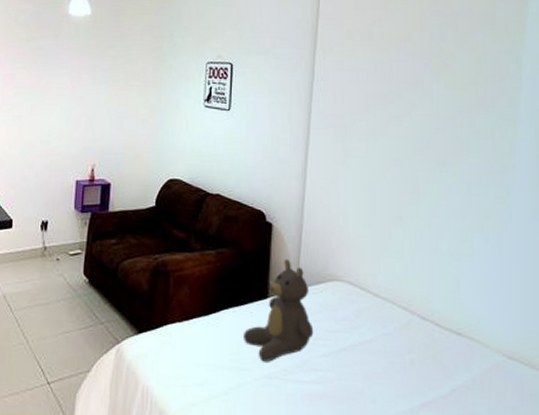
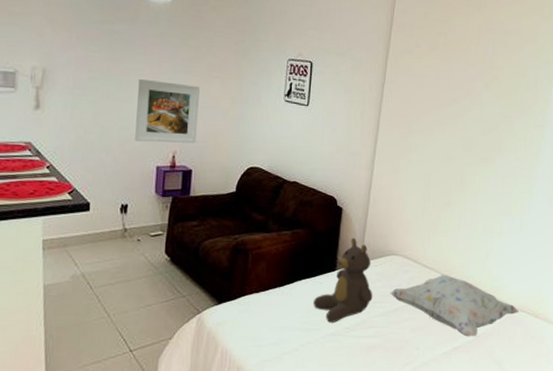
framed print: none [56,91,118,156] -> present [135,78,200,144]
decorative pillow: none [334,307,508,391] -> present [390,275,519,337]

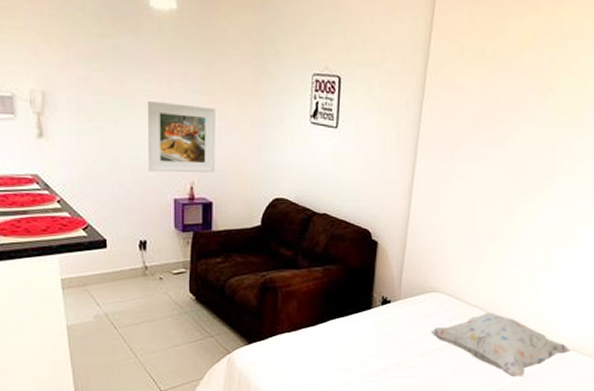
teddy bear: present [314,237,373,323] -> none [349,273,412,363]

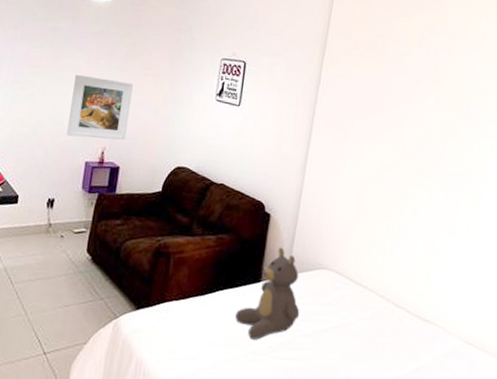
teddy bear: none [349,273,412,363] -> present [235,247,300,340]
decorative pillow: present [430,313,570,377] -> none [318,295,465,370]

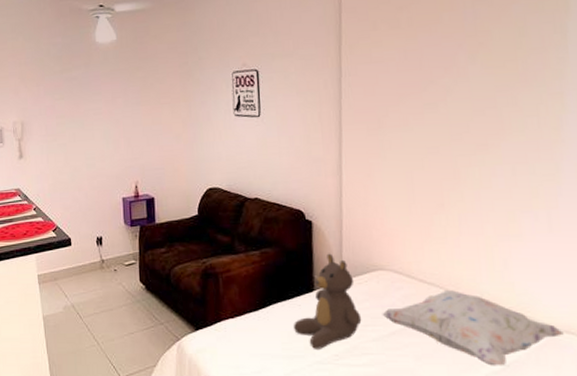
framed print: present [67,74,133,140] -> none [97,115,155,176]
decorative pillow: none [318,295,465,370] -> present [382,290,564,366]

